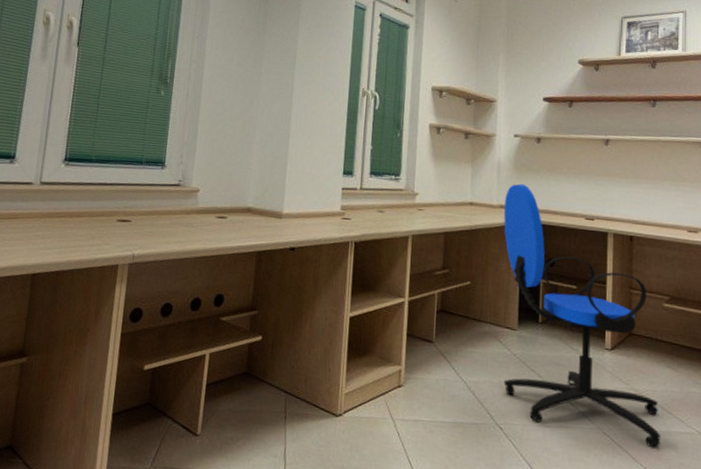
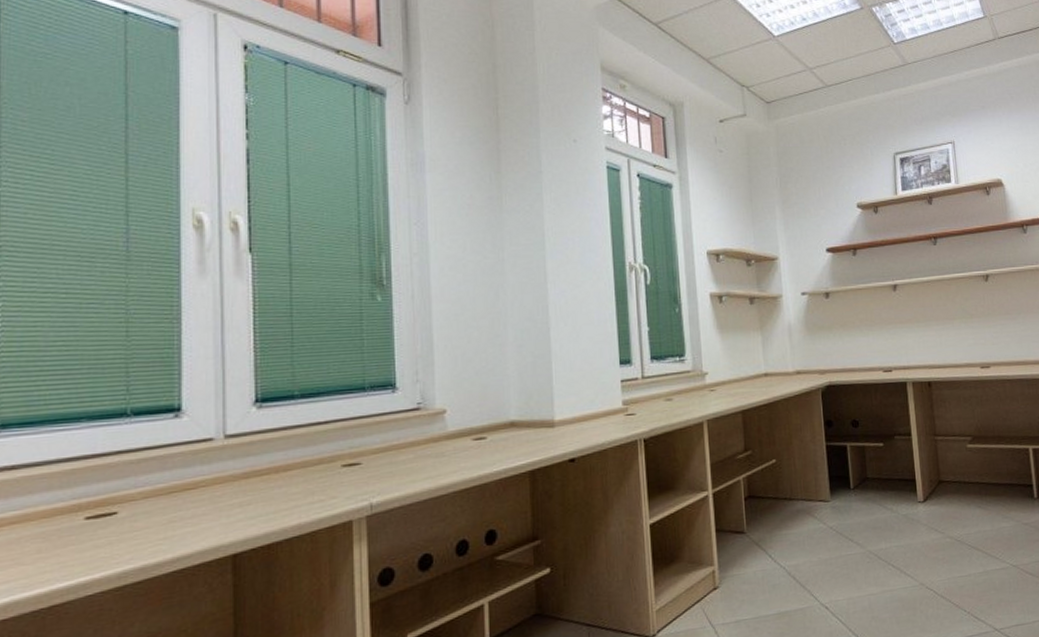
office chair: present [503,183,662,448] -> none [800,344,980,593]

